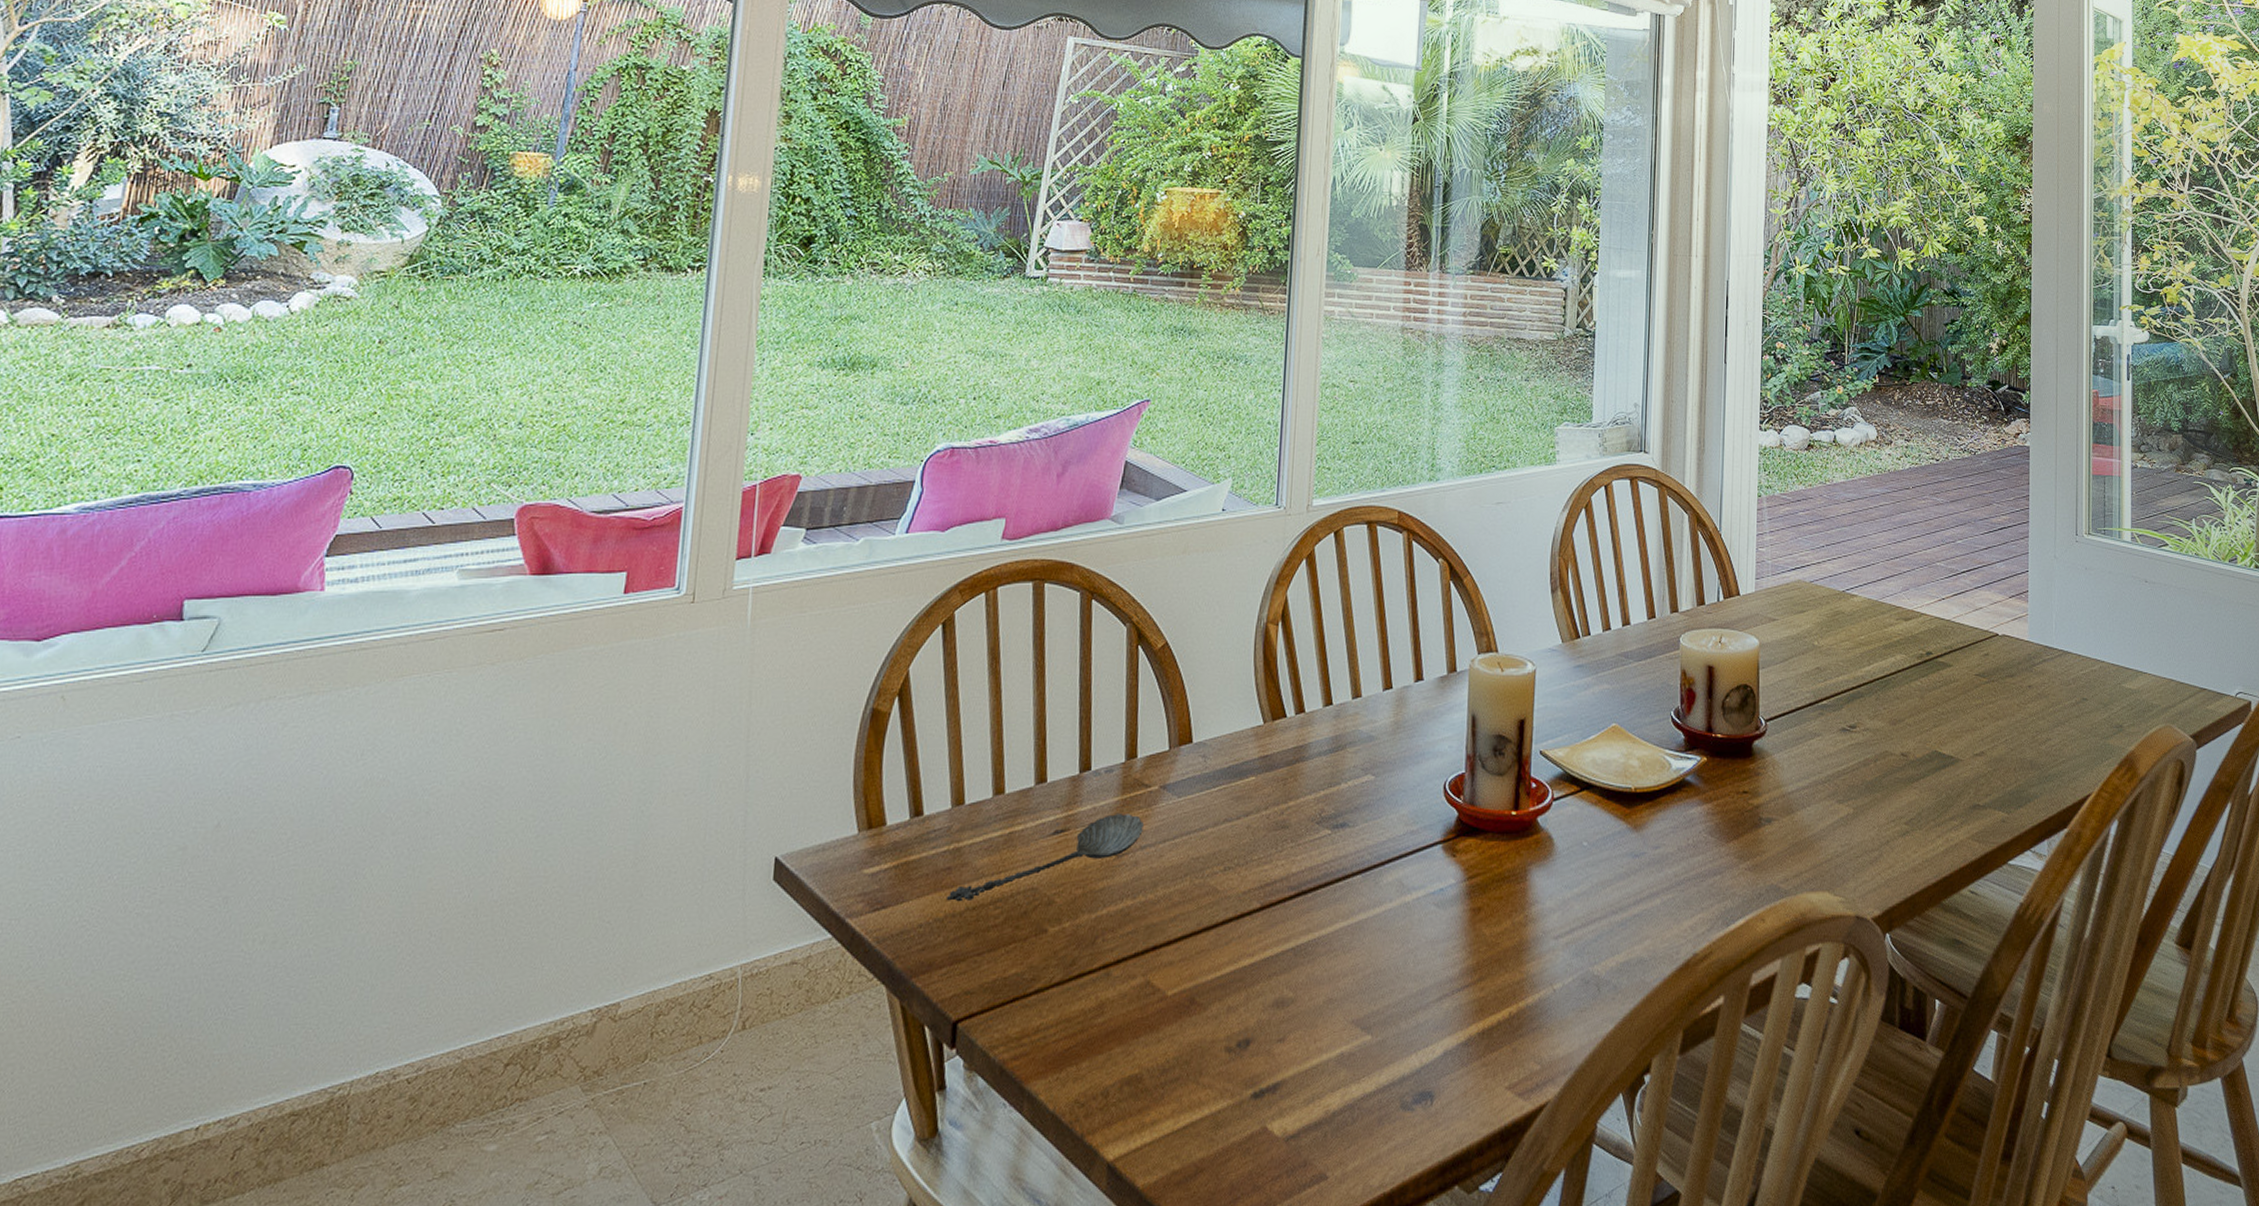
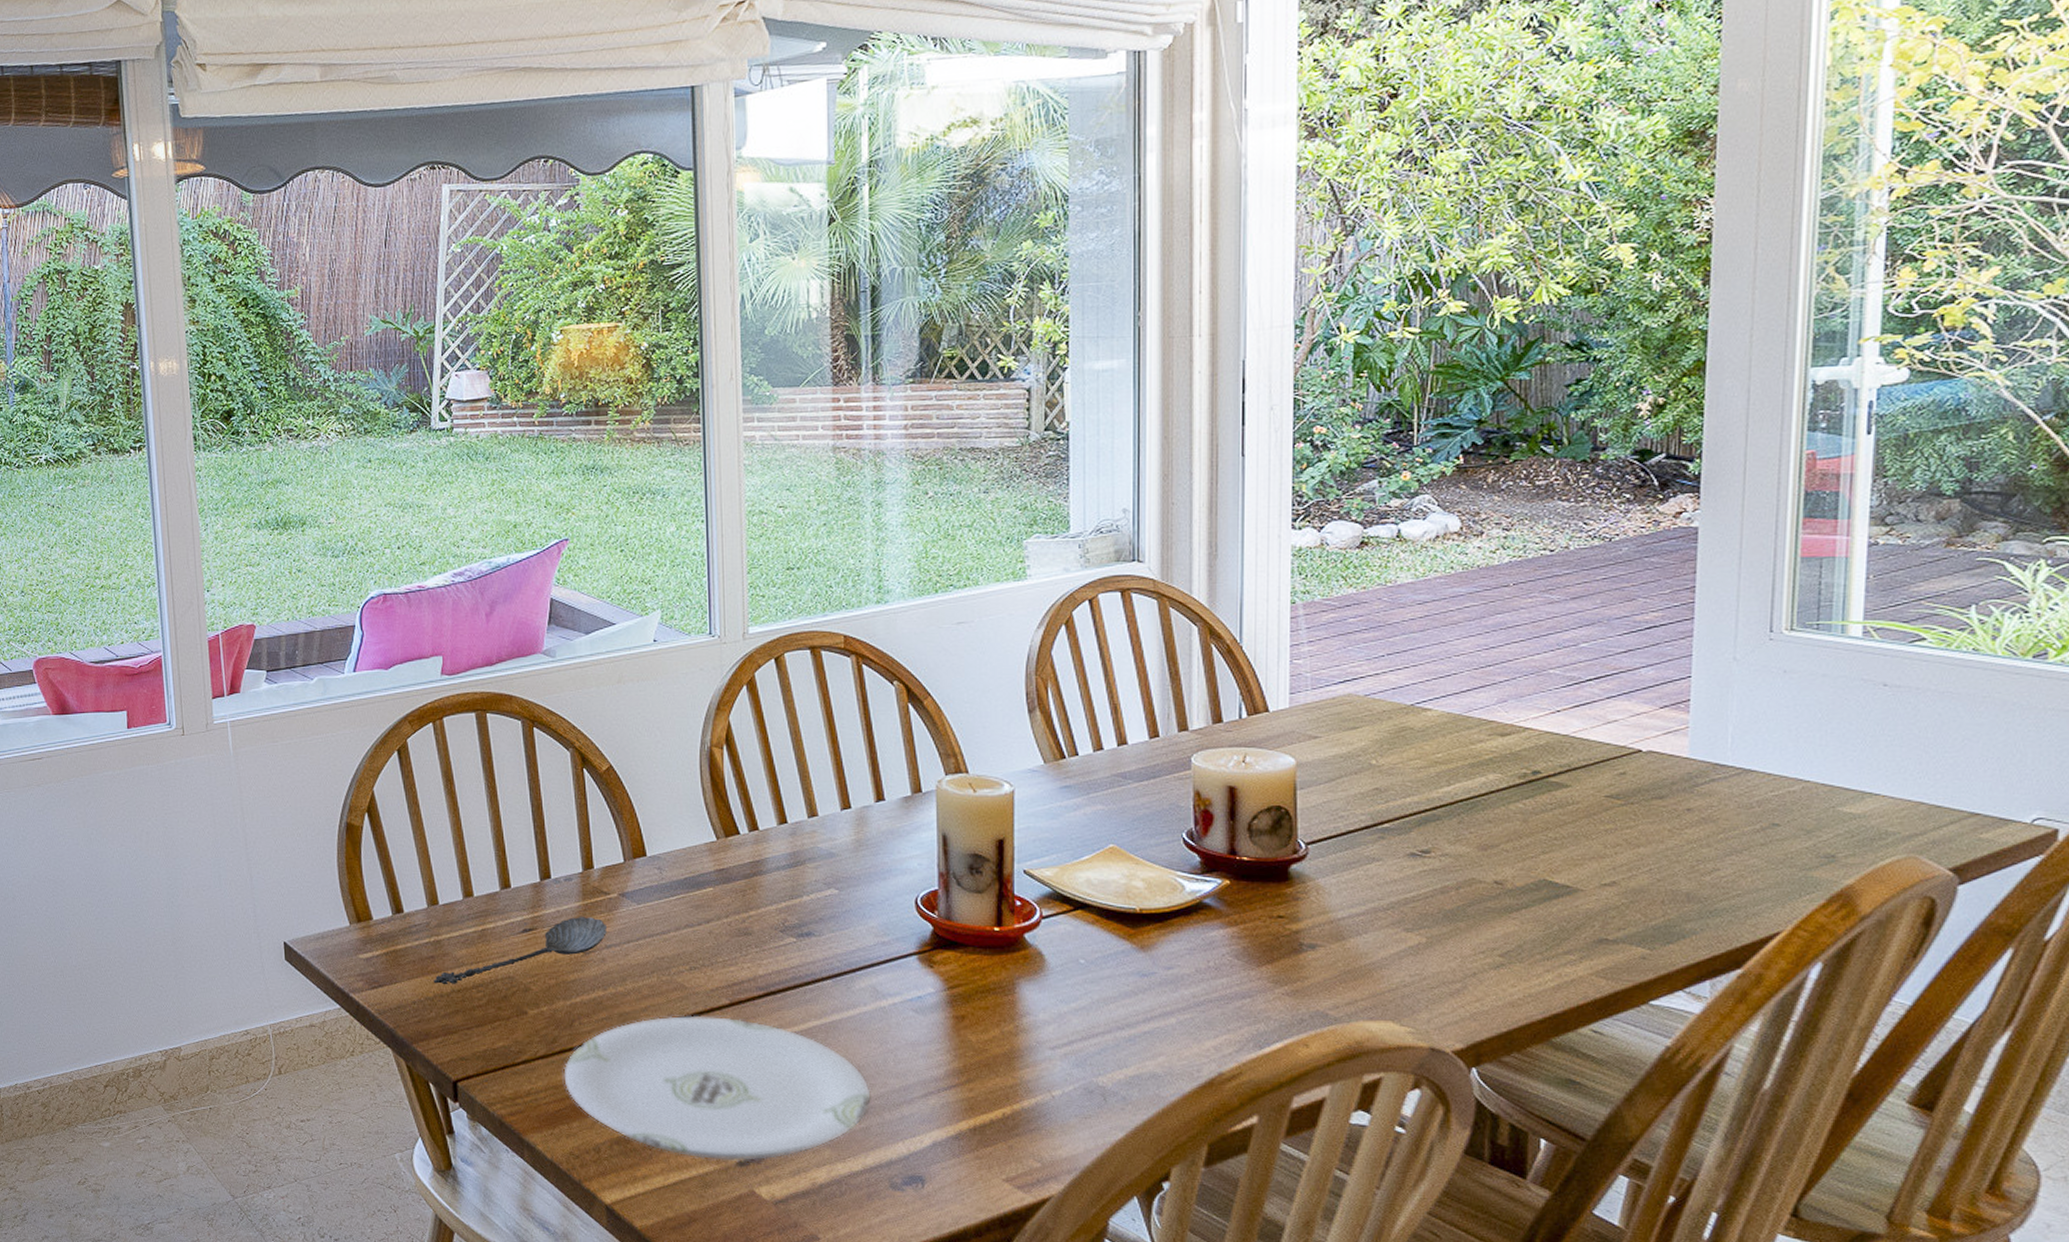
plate: none [1078,923,1390,1094] -> present [563,1016,871,1161]

